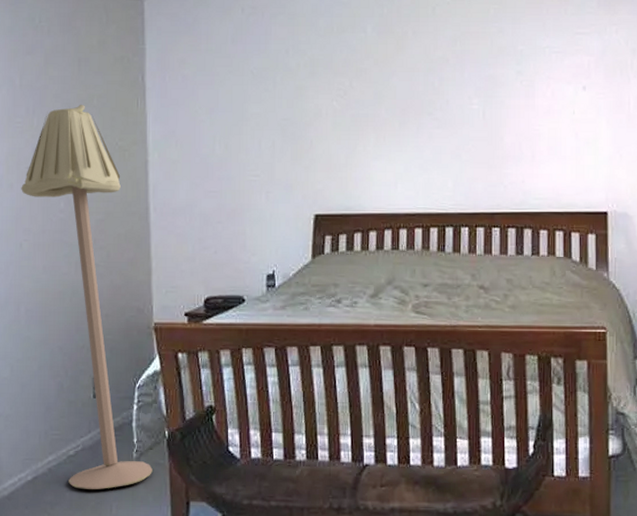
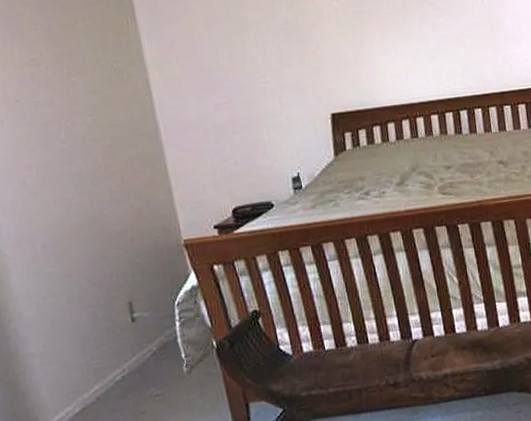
floor lamp: present [21,104,153,489] -> none [13,29,206,412]

